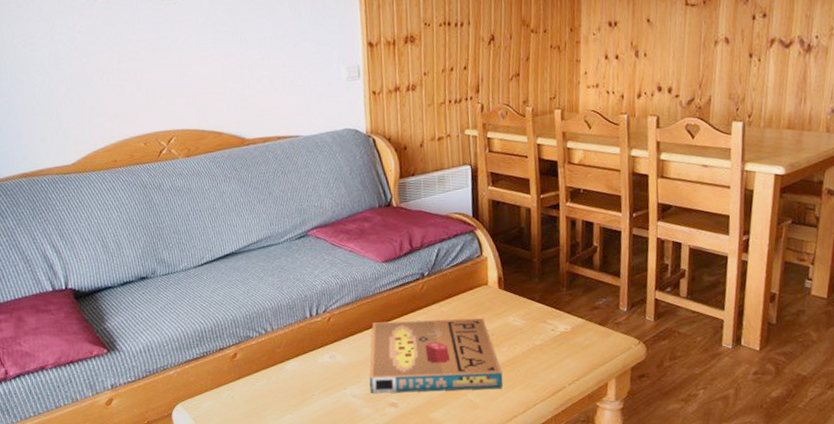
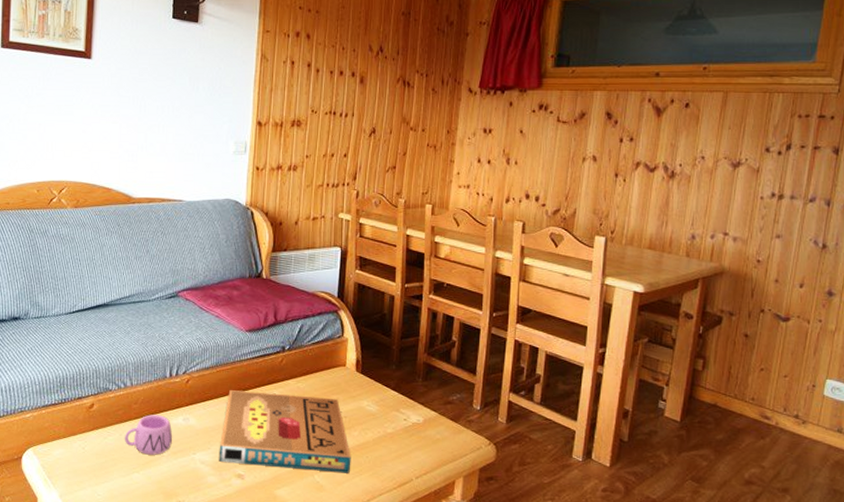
mug: none [272,355,321,396] -> present [124,414,172,455]

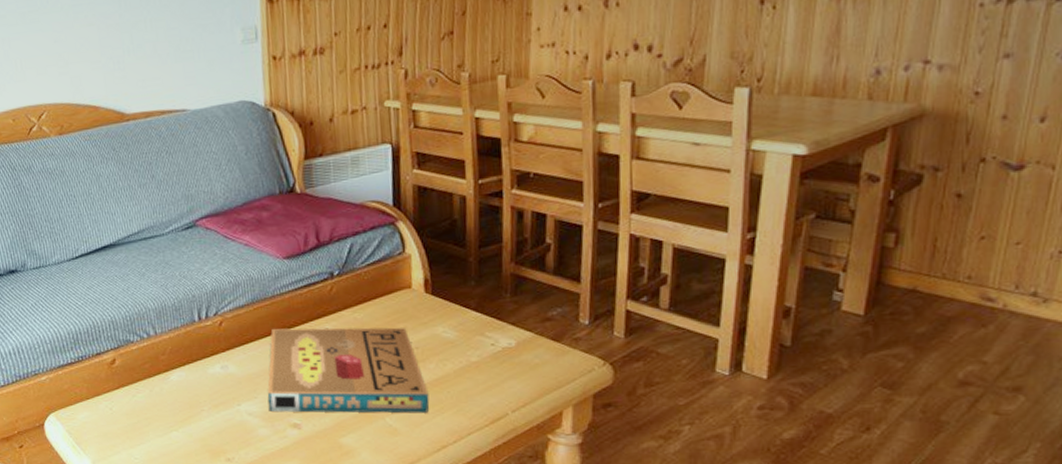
mug: present [124,414,172,455] -> none [155,365,211,410]

